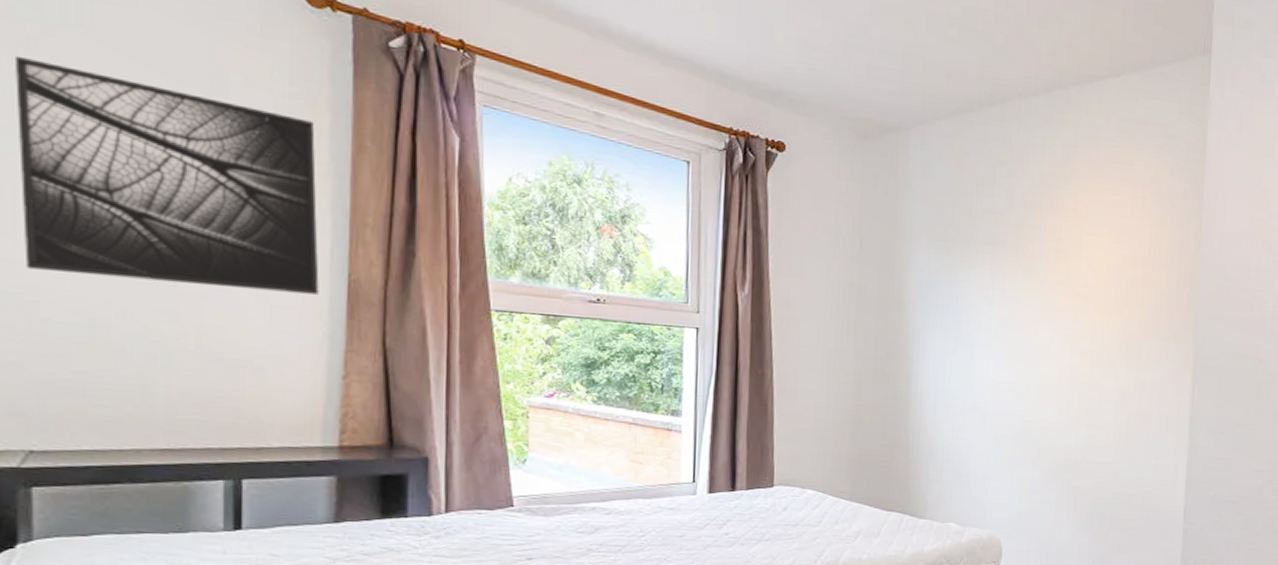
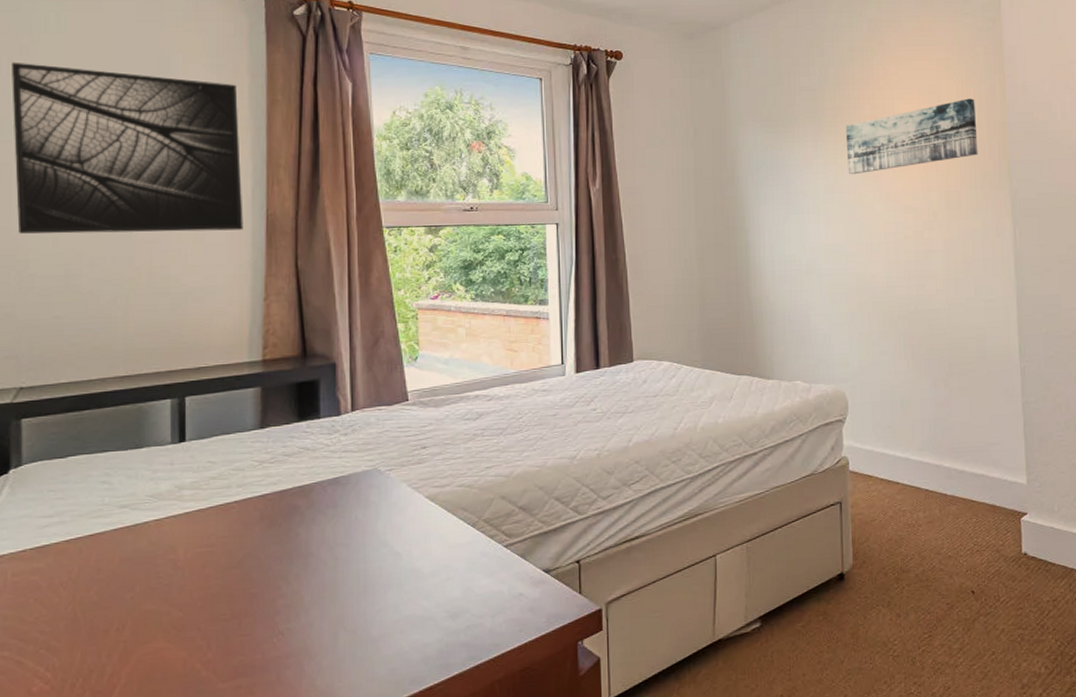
wall art: none [1025,243,1168,311] -> present [845,98,978,175]

